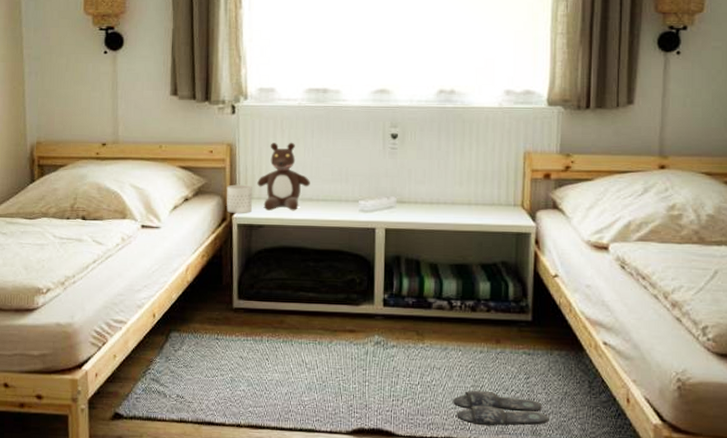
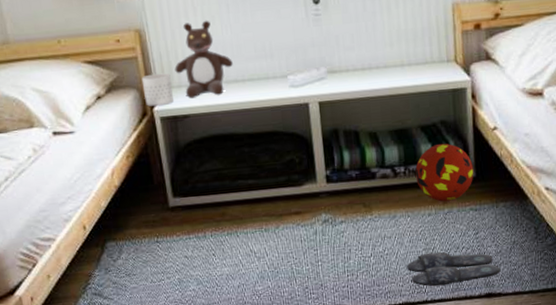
ball: none [471,283,531,341] -> present [415,143,474,202]

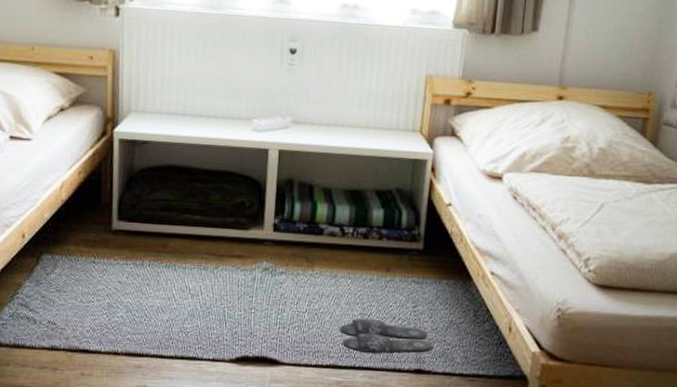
mug: present [141,73,175,107] -> none [107,95,137,129]
stuffed animal: present [174,20,233,99] -> none [142,51,201,128]
ball: present [415,143,474,202] -> none [363,210,422,270]

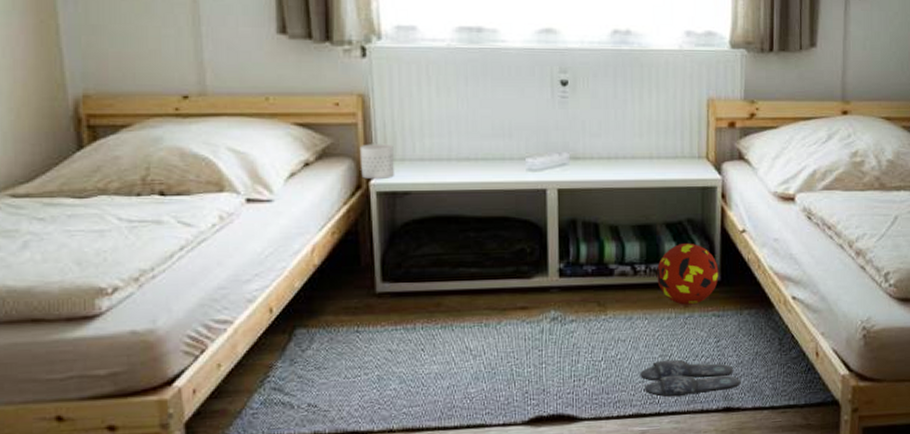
mug: none [107,95,137,129] -> present [359,144,395,180]
ball: none [363,210,422,270] -> present [657,242,719,305]

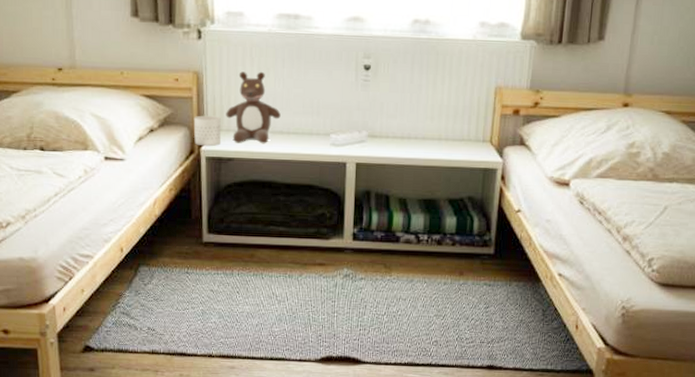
stuffed animal: none [399,91,466,174] -> present [226,71,281,144]
slippers: present [640,359,740,397] -> none [417,319,504,351]
ball: present [657,242,719,305] -> none [437,218,493,273]

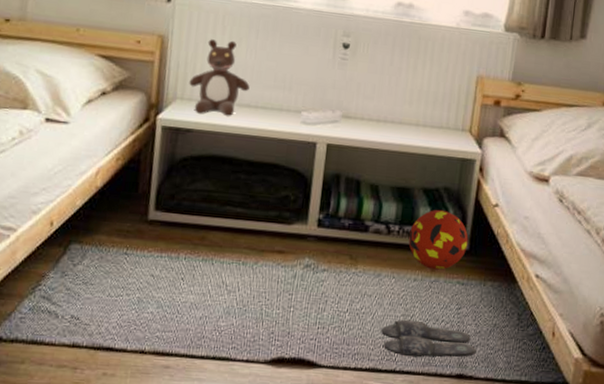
mug: present [193,115,222,147] -> none [150,81,183,116]
slippers: none [417,319,504,351] -> present [381,319,476,357]
ball: none [437,218,493,273] -> present [408,209,469,270]

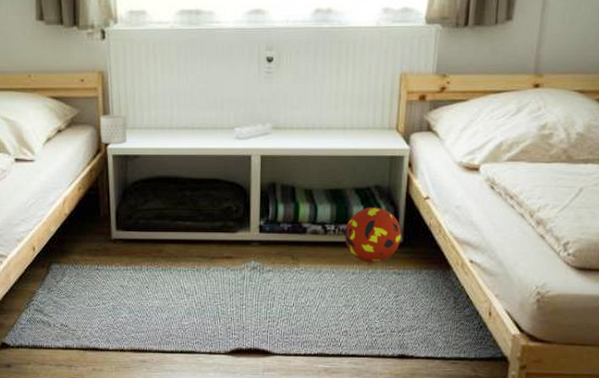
mug: none [150,81,183,116] -> present [99,114,128,145]
stuffed animal: present [189,39,250,117] -> none [131,68,185,140]
slippers: present [381,319,476,357] -> none [326,309,415,341]

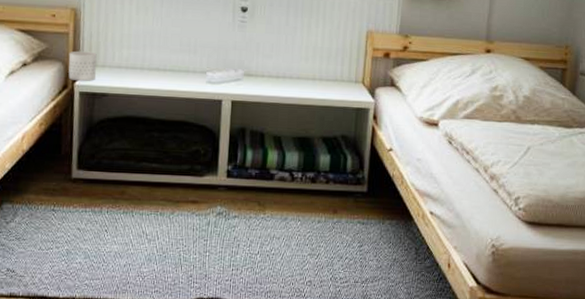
ball: present [345,206,402,263] -> none [311,156,366,212]

